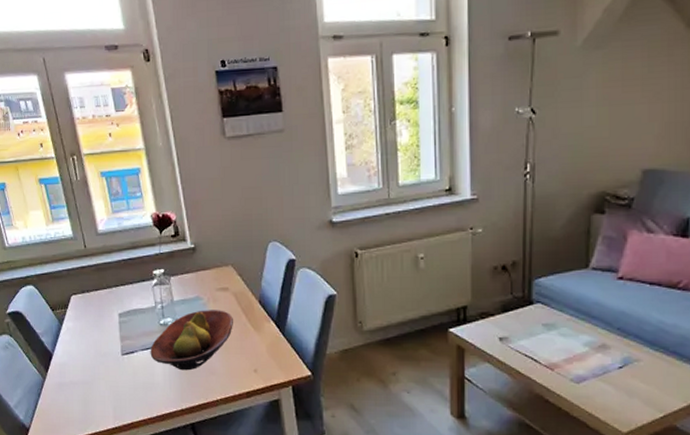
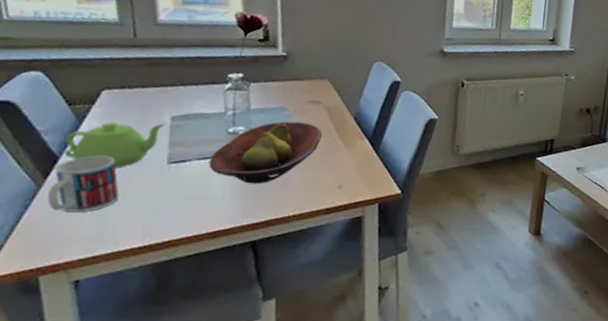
mug: none [50,351,94,399] -> present [47,155,119,213]
teapot: none [54,320,116,361] -> present [64,122,166,168]

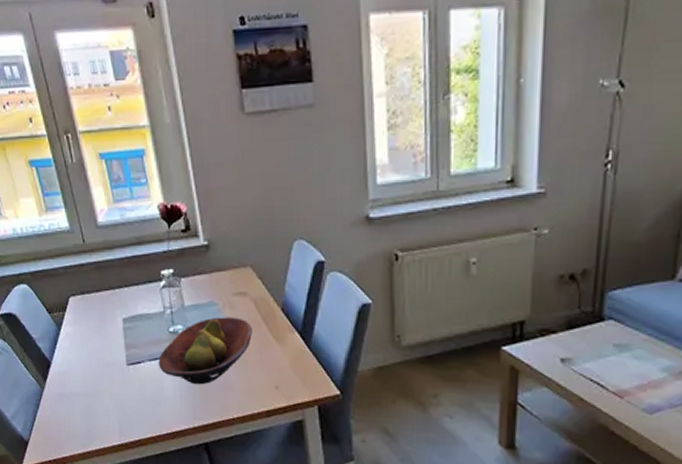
mug: present [47,155,119,213] -> none [49,359,97,412]
teapot: present [64,122,166,168] -> none [52,325,120,371]

